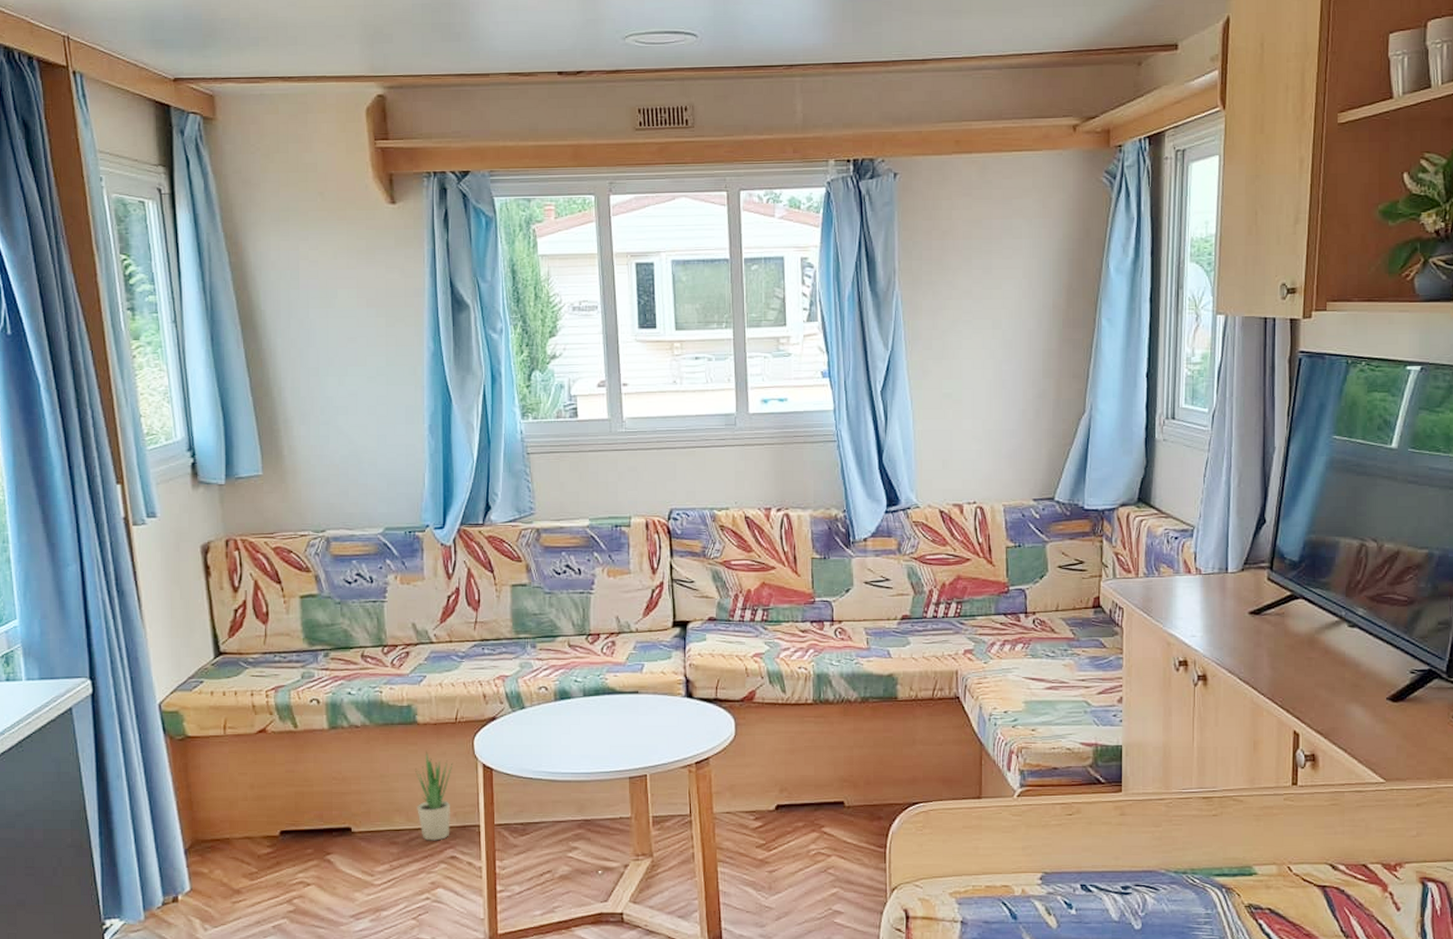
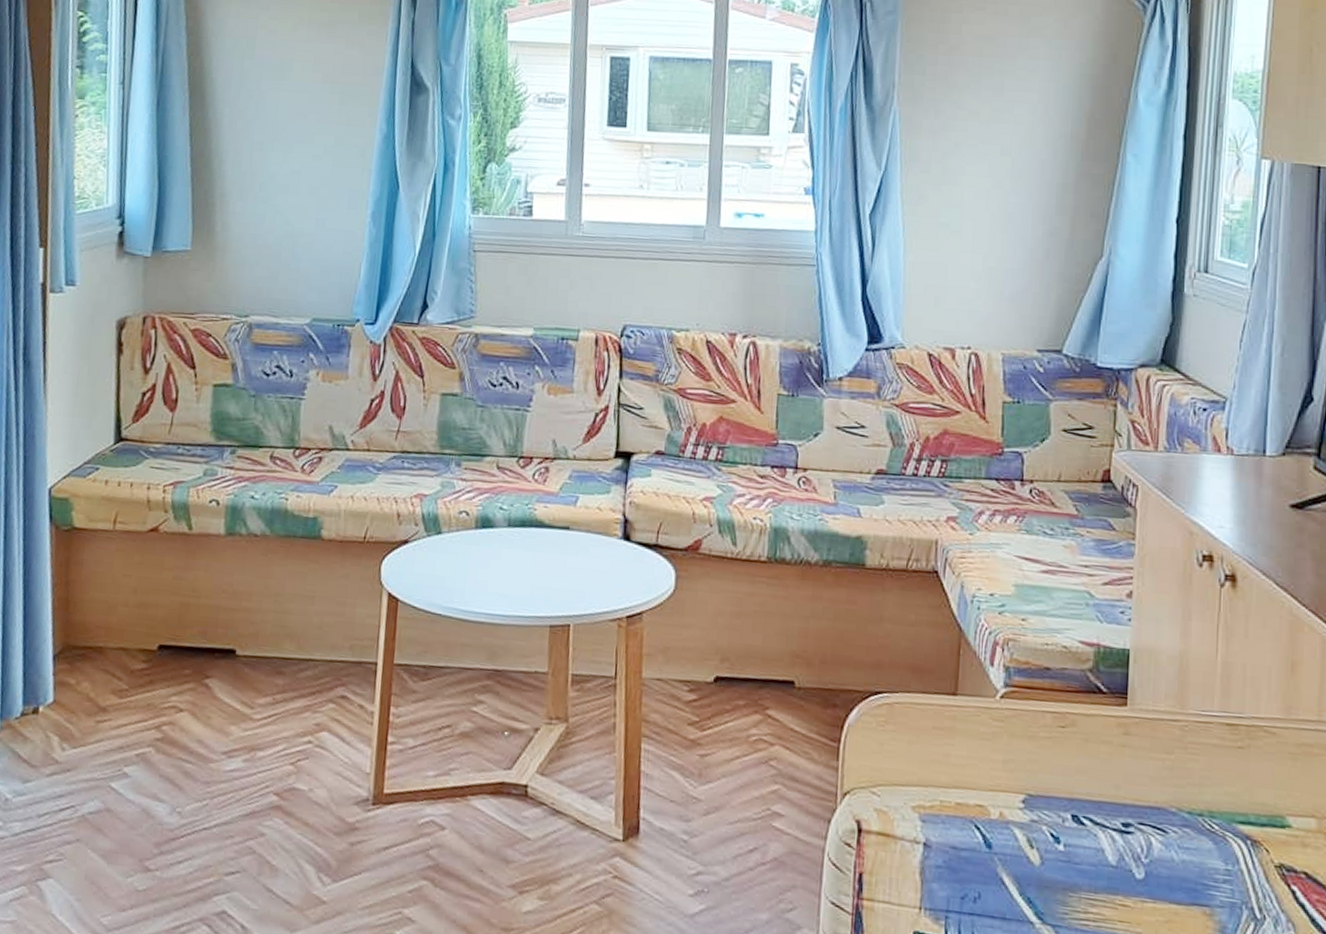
potted plant: present [415,750,453,841] -> none [310,570,356,676]

